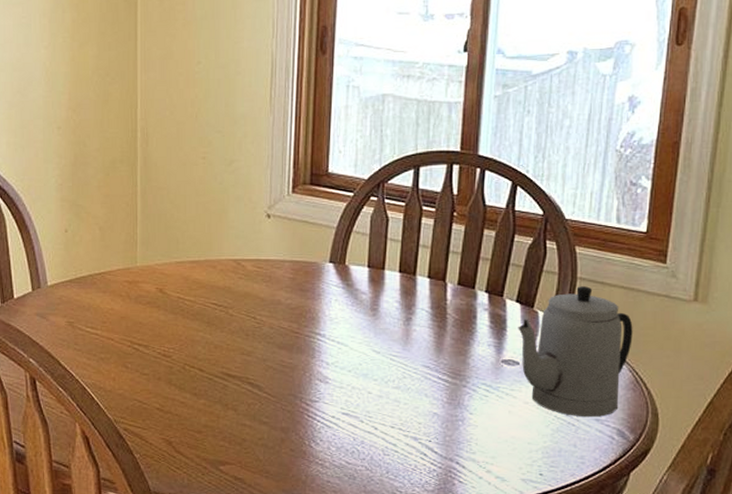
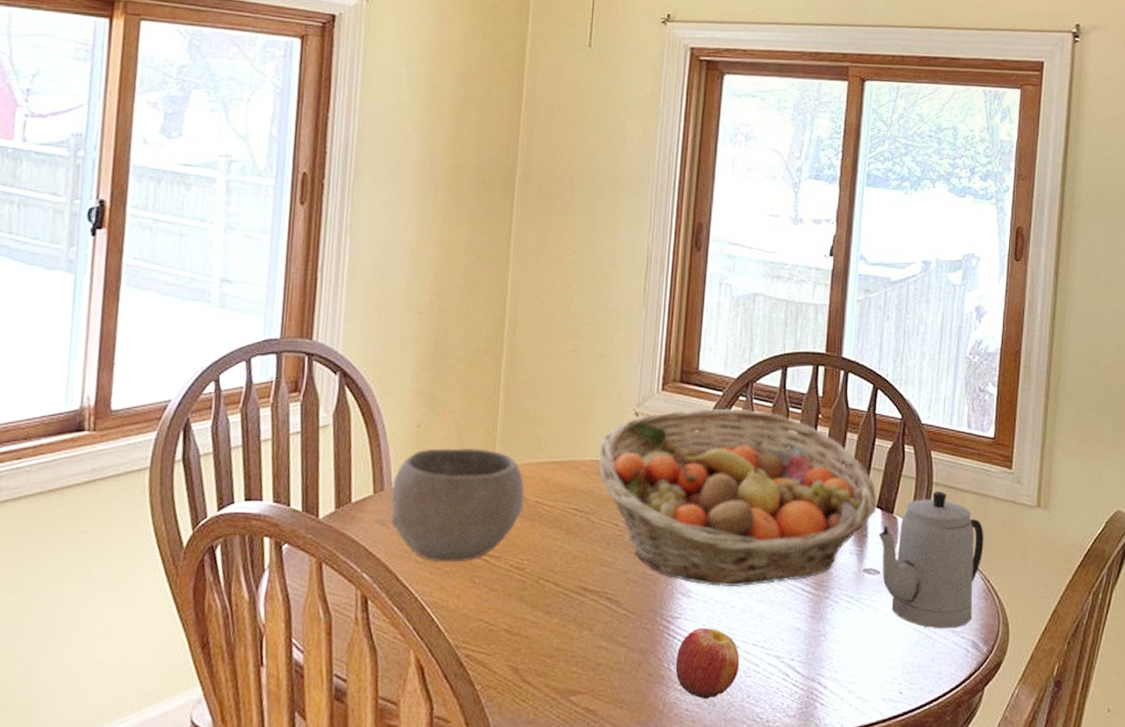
bowl: none [47,249,166,350] -> present [390,447,525,562]
fruit basket: none [233,208,516,375] -> present [598,408,877,587]
apple: none [316,410,378,473] -> present [675,627,740,699]

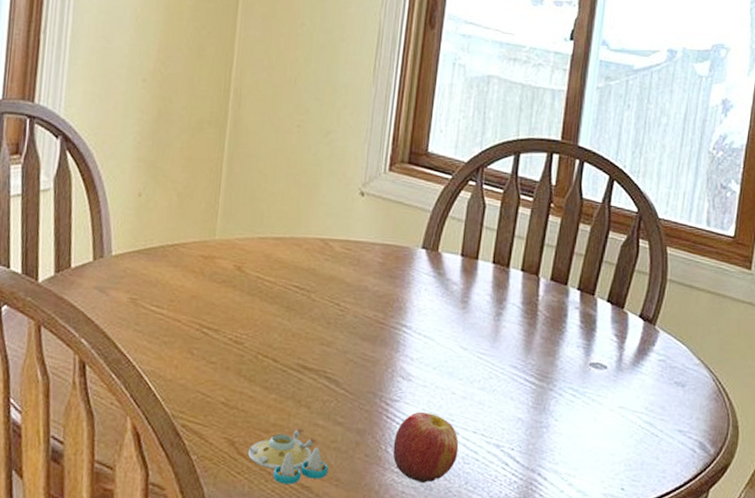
bowl: present [390,447,525,562] -> none [109,218,245,333]
salt and pepper shaker set: none [532,651,613,709] -> present [247,427,329,484]
fruit basket: present [598,408,877,587] -> none [321,190,608,374]
teapot: present [878,491,984,629] -> none [607,288,718,428]

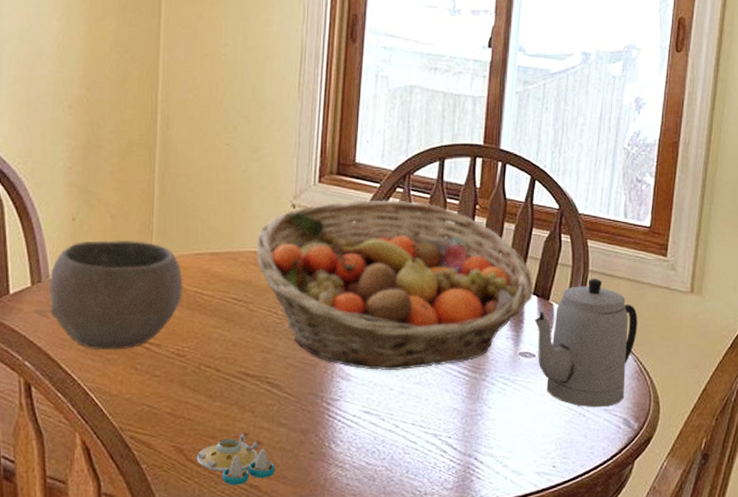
bowl: none [109,218,245,333] -> present [48,239,183,350]
fruit basket: none [321,190,608,374] -> present [256,199,533,371]
apple: present [393,411,459,483] -> none [336,408,399,474]
teapot: none [607,288,718,428] -> present [534,279,638,408]

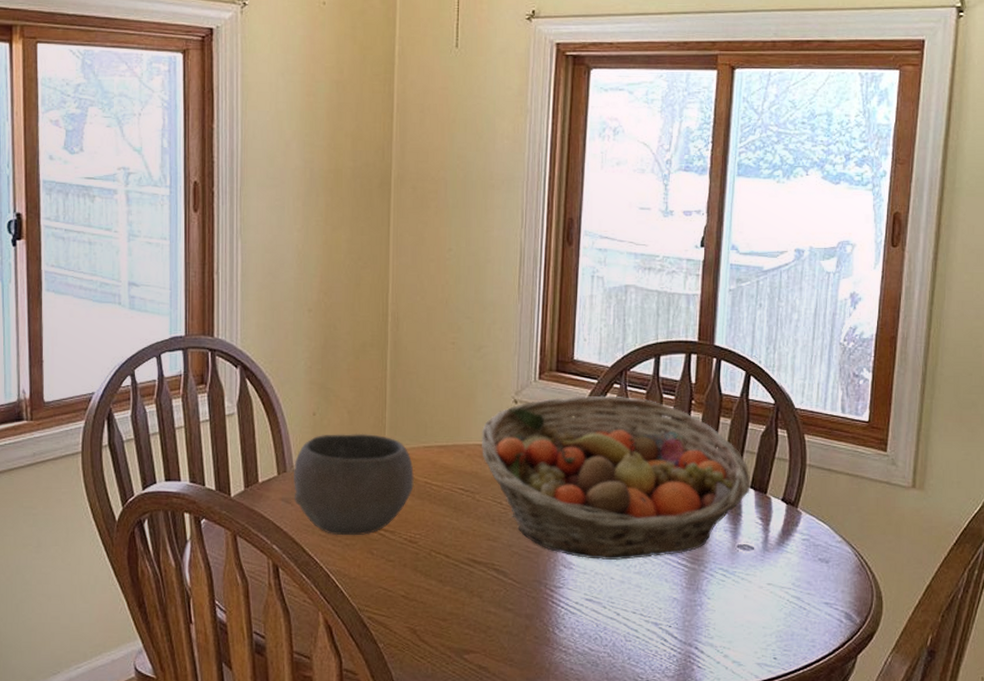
salt and pepper shaker set: present [196,431,276,485] -> none [428,615,503,666]
teapot: present [534,279,638,408] -> none [752,473,858,601]

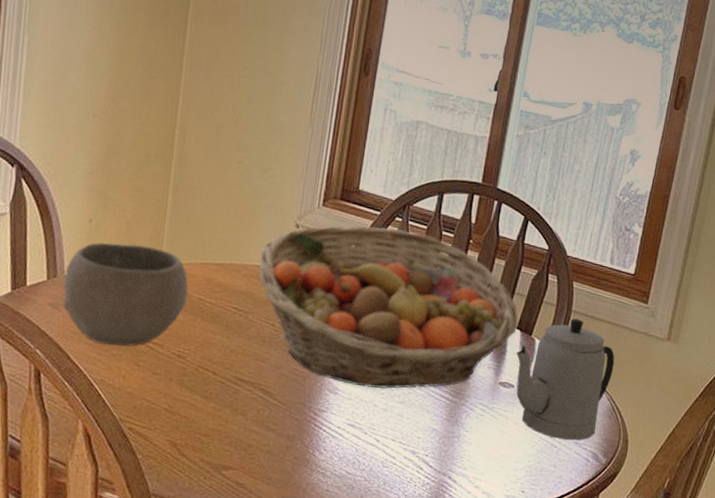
teapot: none [752,473,858,601] -> present [516,318,615,441]

